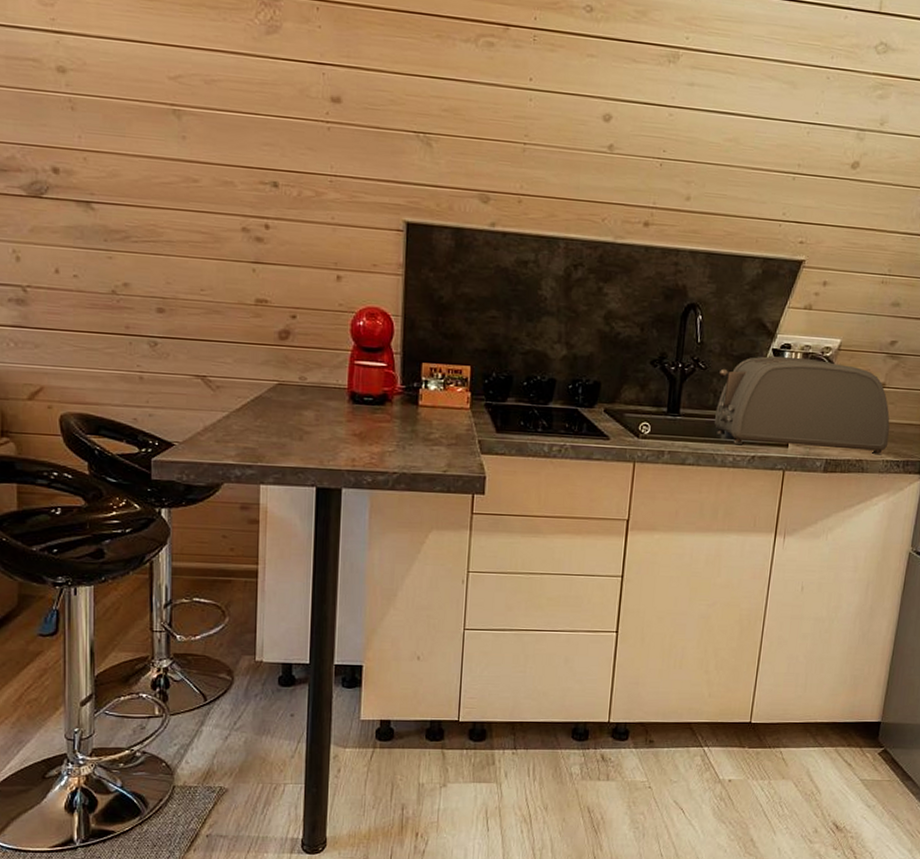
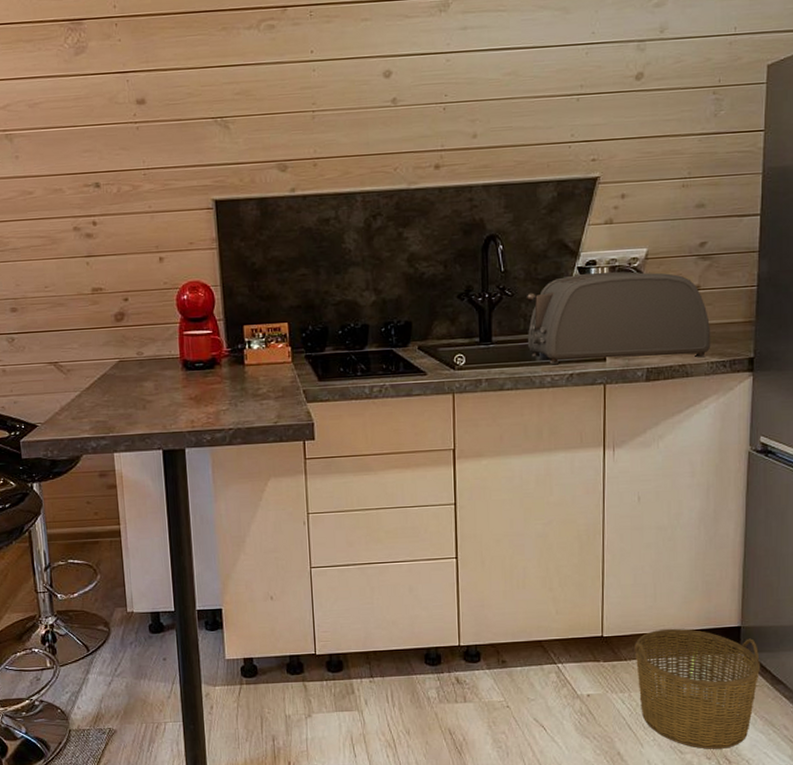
basket: none [778,719,895,840] -> present [635,628,761,749]

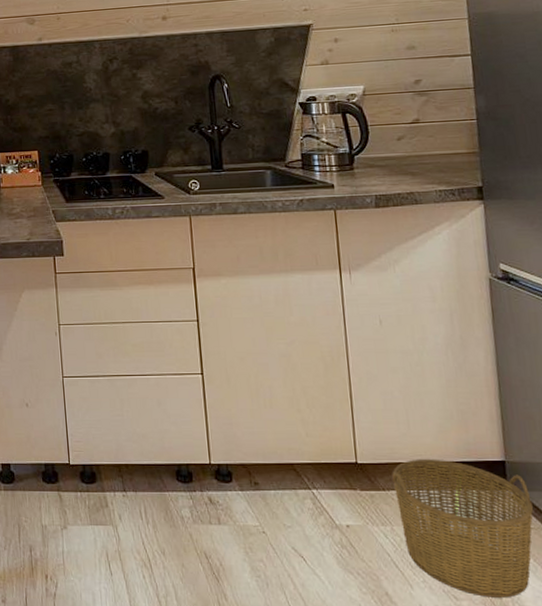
toaster: present [526,271,711,364] -> none [252,106,437,190]

